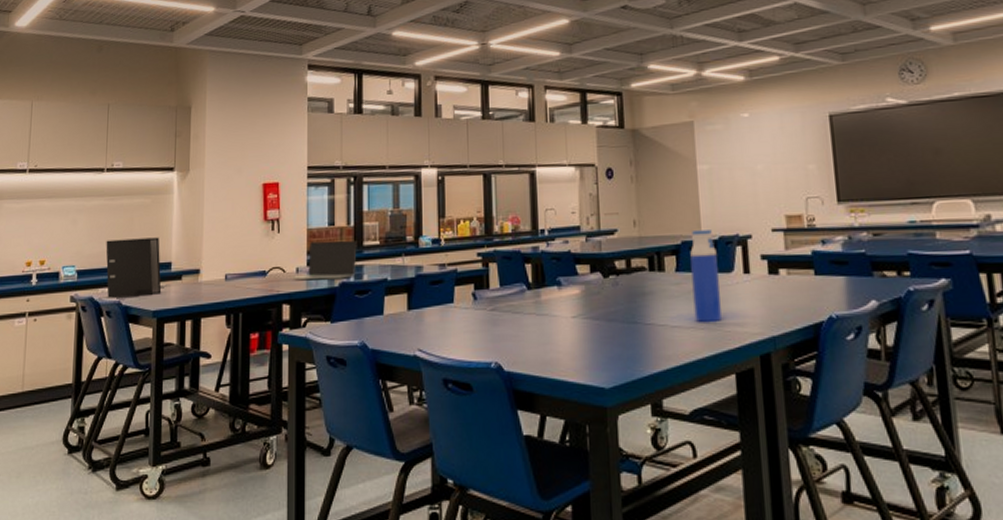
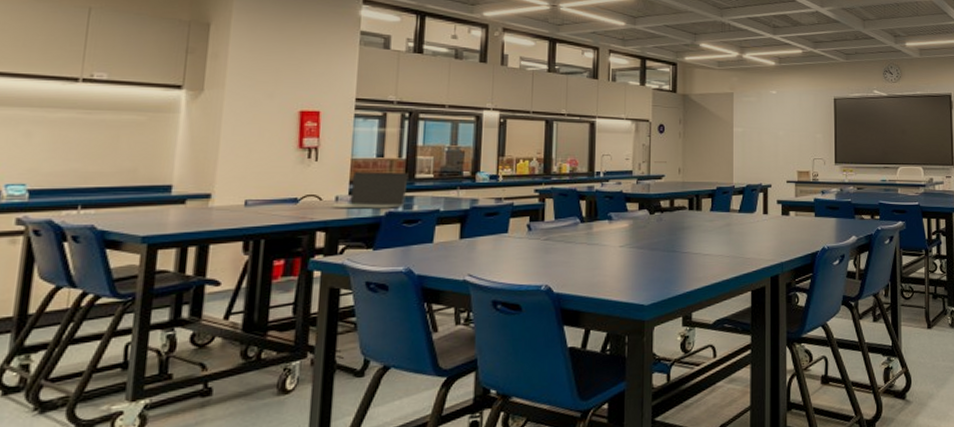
binder: present [106,237,162,298] -> none [74,158,157,222]
water bottle: present [690,230,721,322] -> none [723,179,744,251]

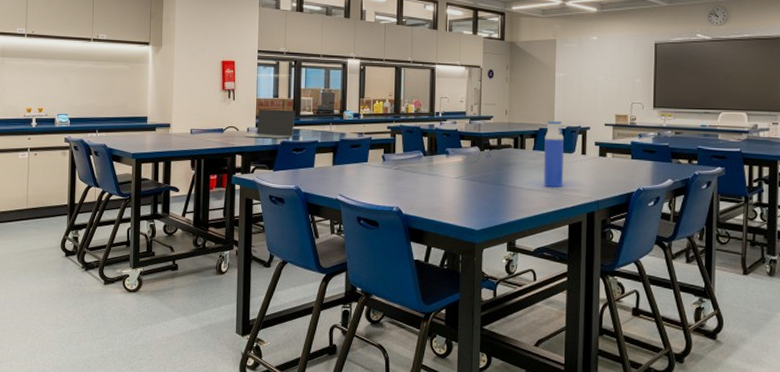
water bottle: none [723,179,744,251] -> present [544,121,564,187]

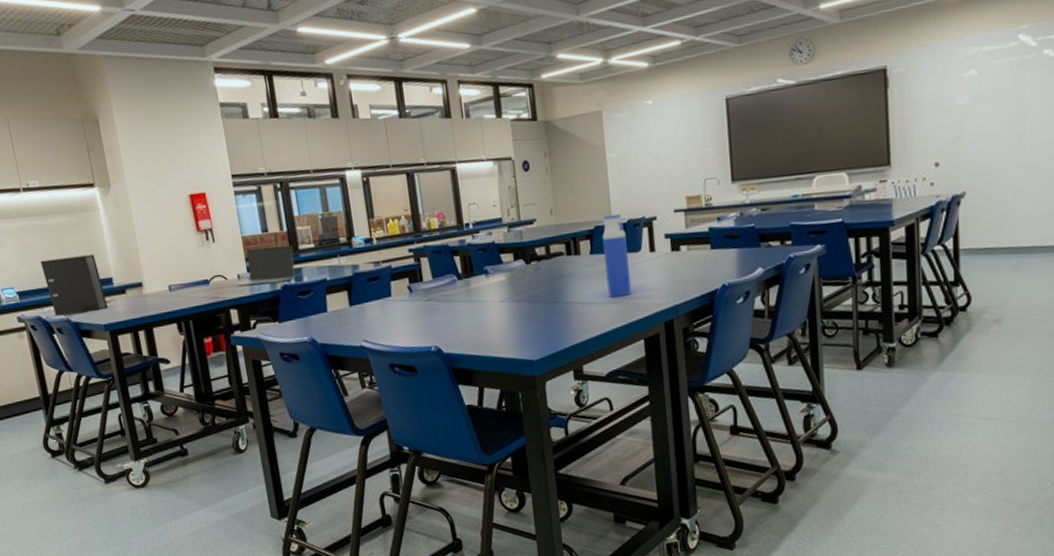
binder: none [93,96,139,142] -> present [40,254,109,316]

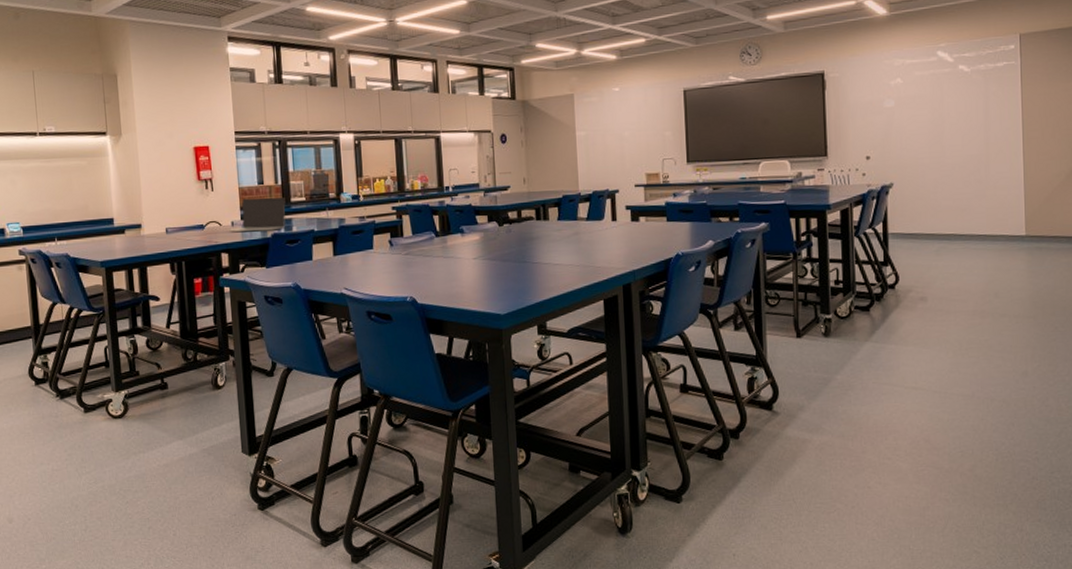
binder: present [40,254,109,316] -> none [47,196,107,251]
water bottle: present [602,214,631,297] -> none [569,186,593,260]

